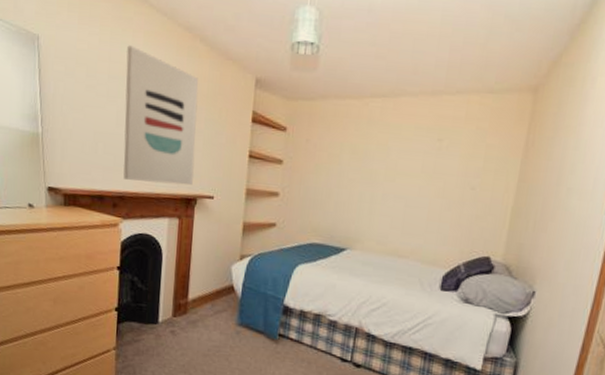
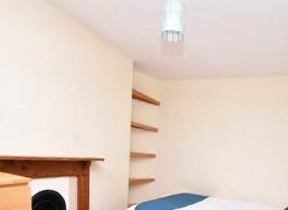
wall art: present [123,45,199,186] -> none [23,31,87,151]

